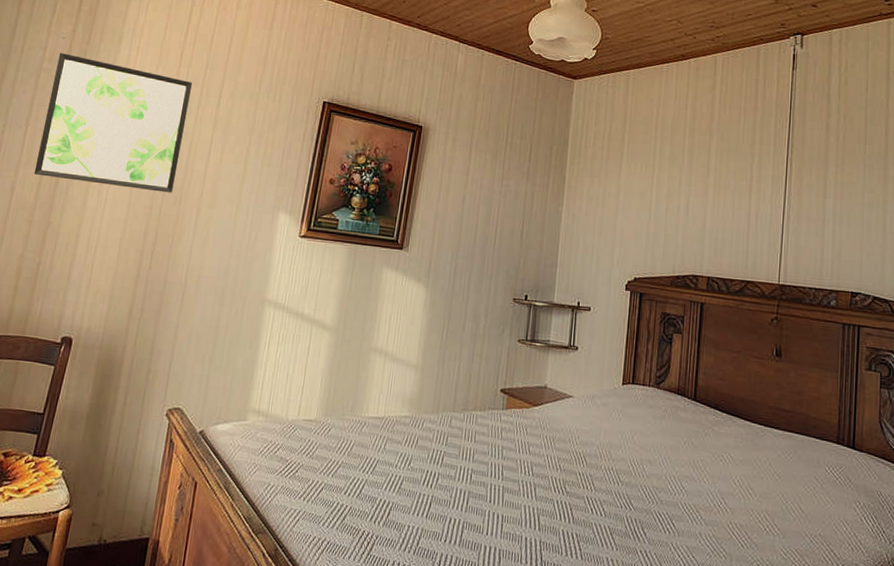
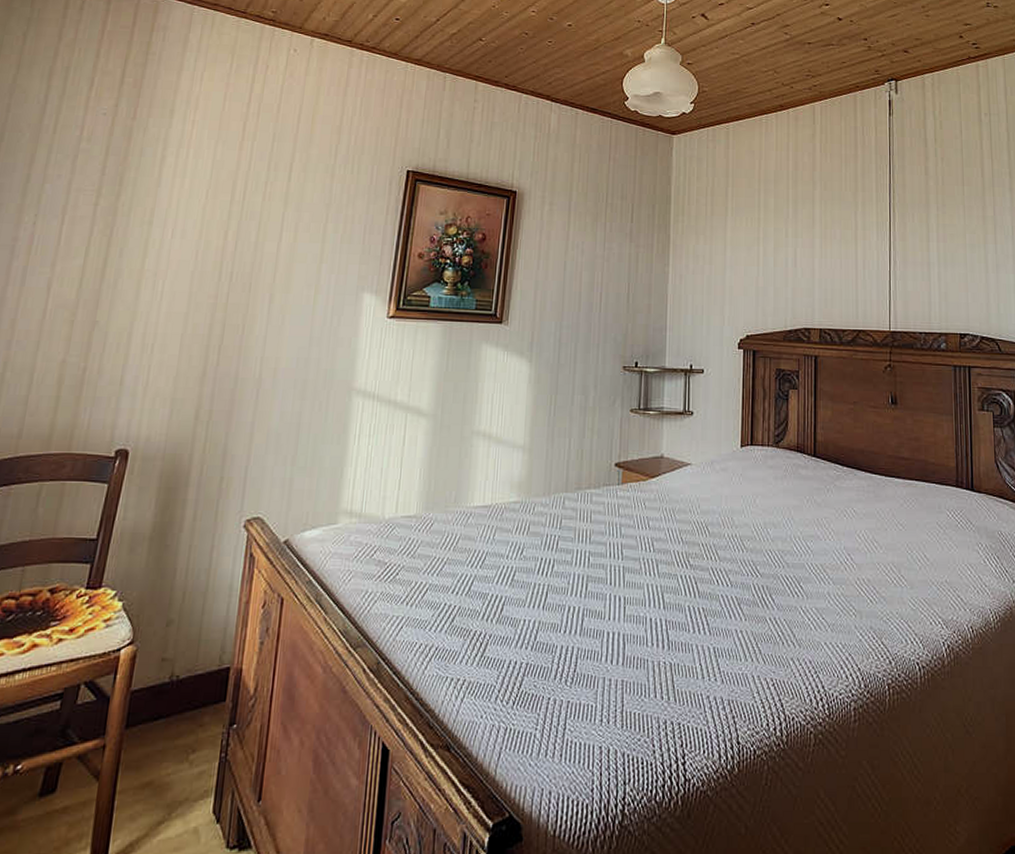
wall art: present [34,52,193,193] -> none [74,130,259,280]

